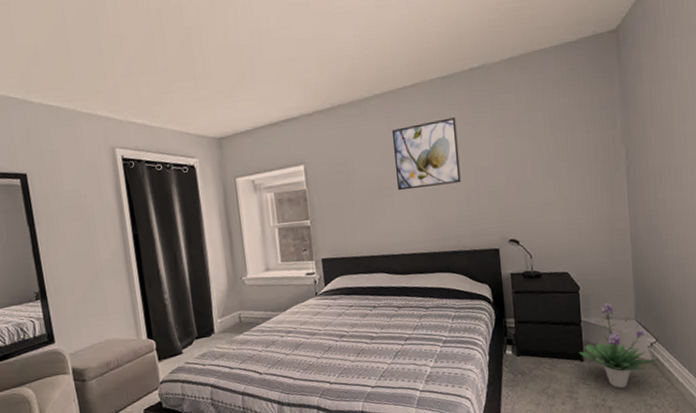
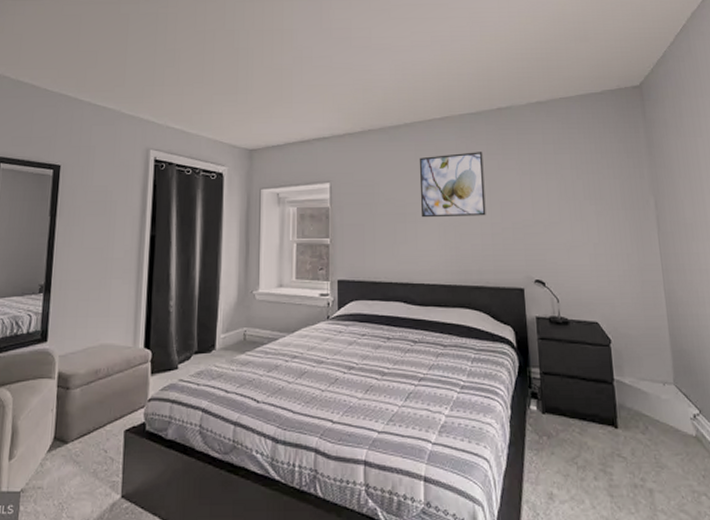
potted plant: present [579,303,657,388] -> none [612,362,702,467]

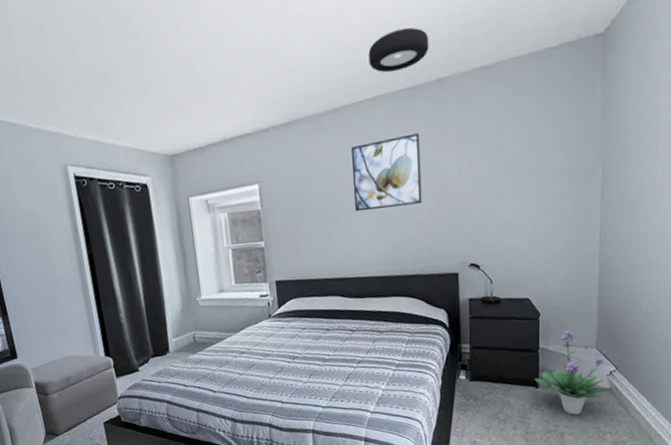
ceiling light: none [437,65,490,99] -> present [368,27,429,73]
potted plant: none [612,362,702,467] -> present [534,330,615,415]

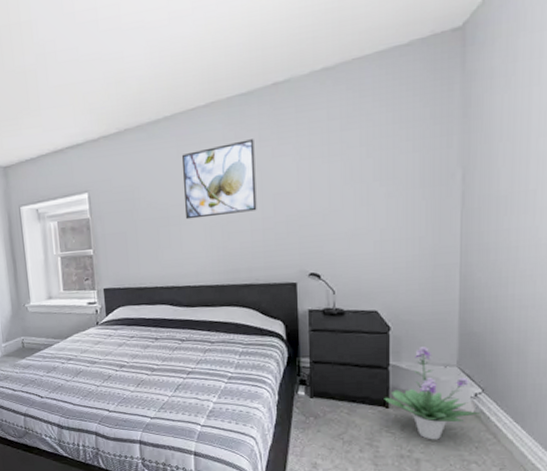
ceiling light: present [368,27,429,73] -> none [200,32,265,80]

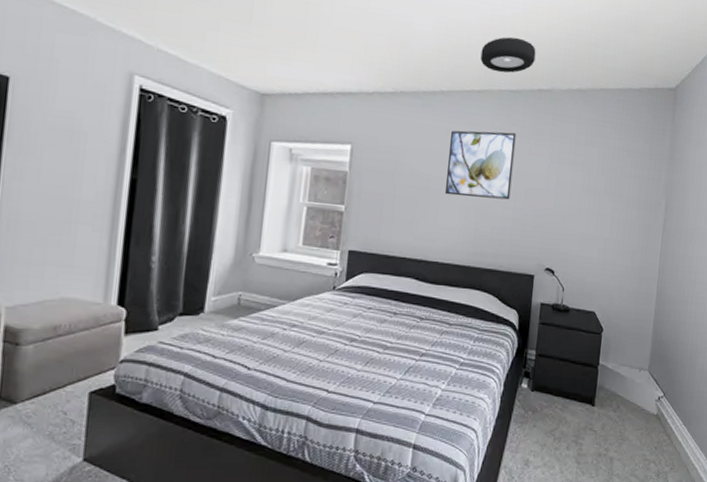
ceiling light: none [200,32,265,80] -> present [480,37,536,73]
potted plant: present [384,347,482,440] -> none [591,350,662,440]

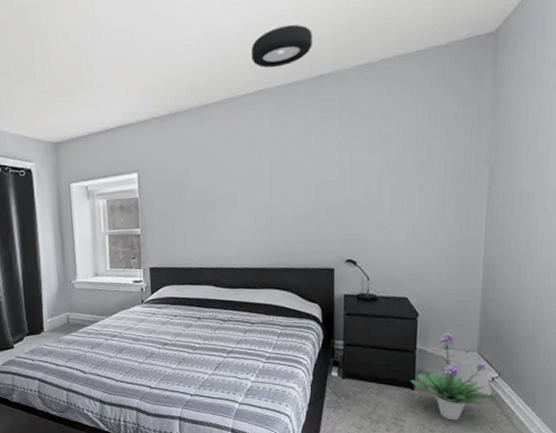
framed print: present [444,130,516,200] -> none [229,128,300,203]
potted plant: none [591,350,662,440] -> present [410,333,497,421]

